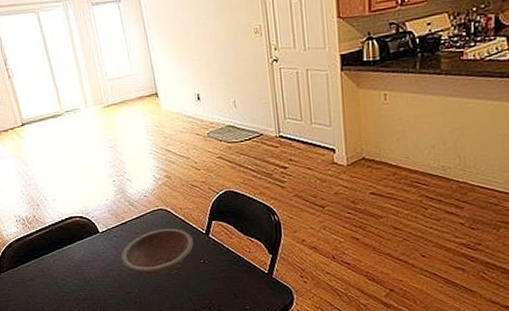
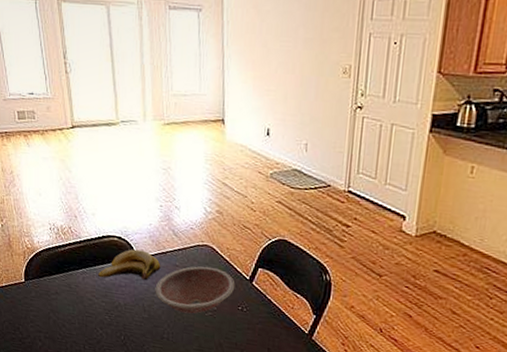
banana: none [67,225,123,257] -> present [98,249,161,280]

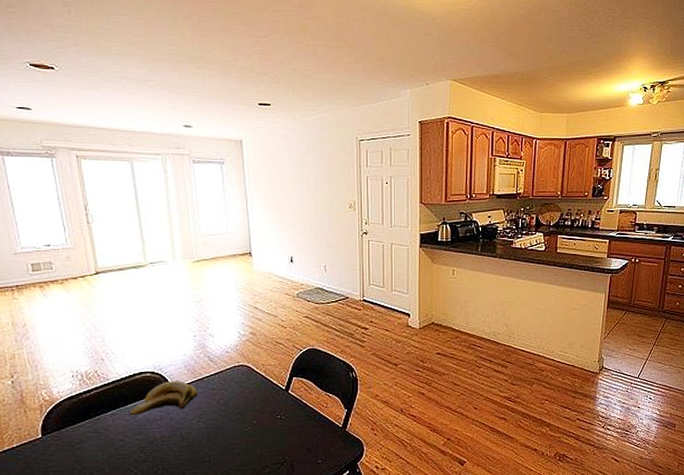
bowl: present [155,266,235,314] -> none [193,384,273,433]

